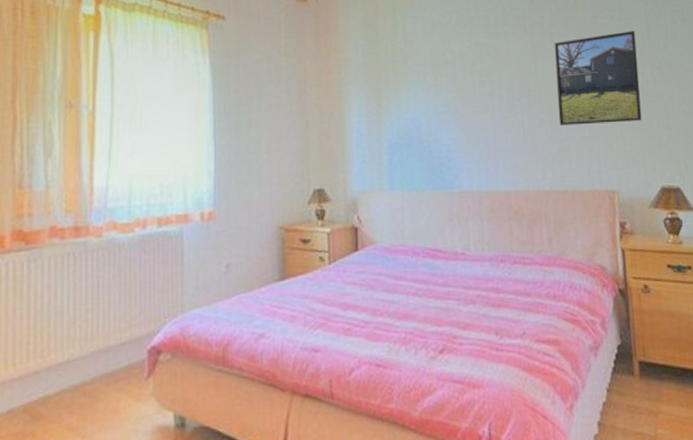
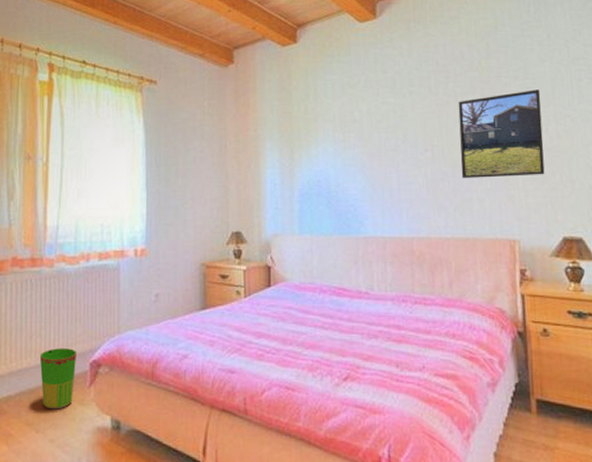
waste bin: none [85,333,131,409] -> present [39,348,76,410]

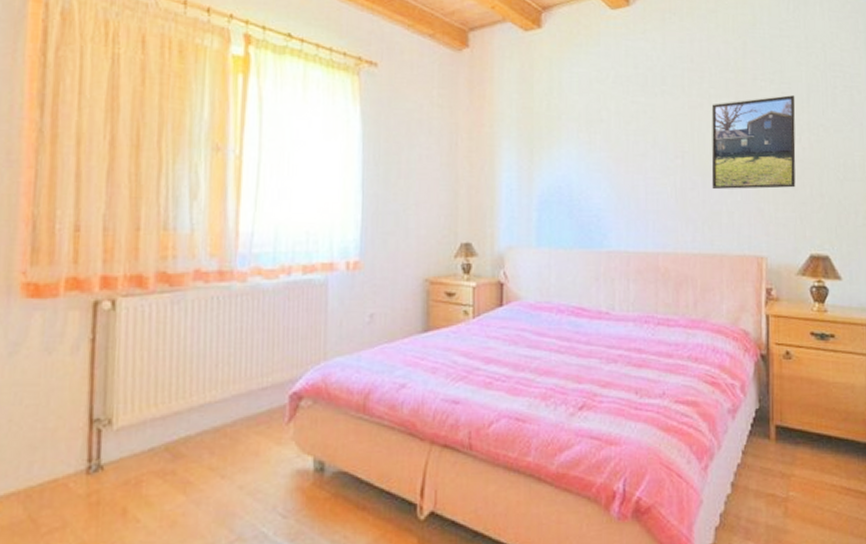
waste bin: present [39,348,76,410] -> none [227,378,273,451]

